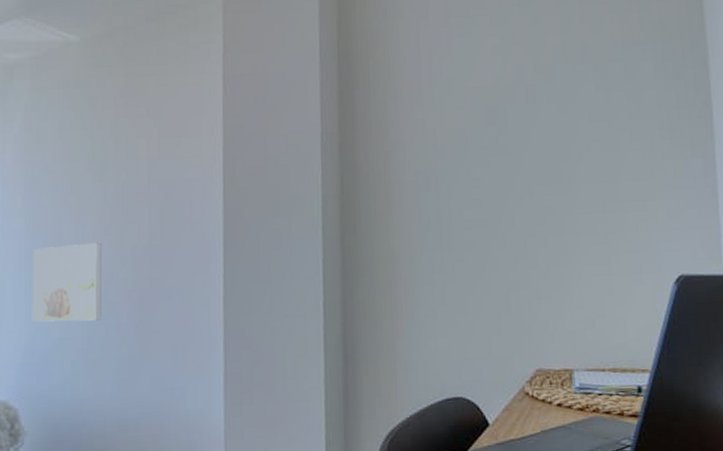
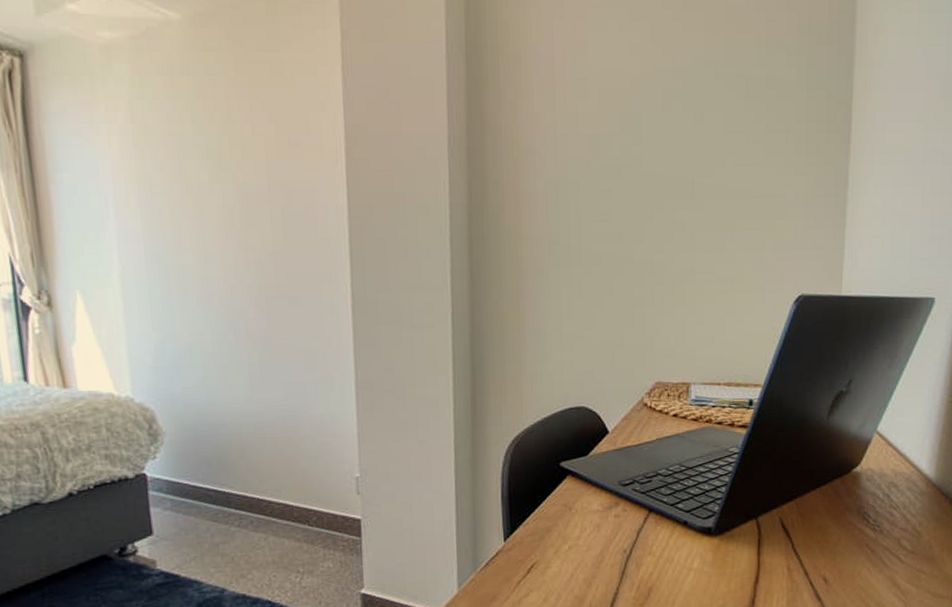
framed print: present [32,242,103,322] -> none [153,246,230,327]

